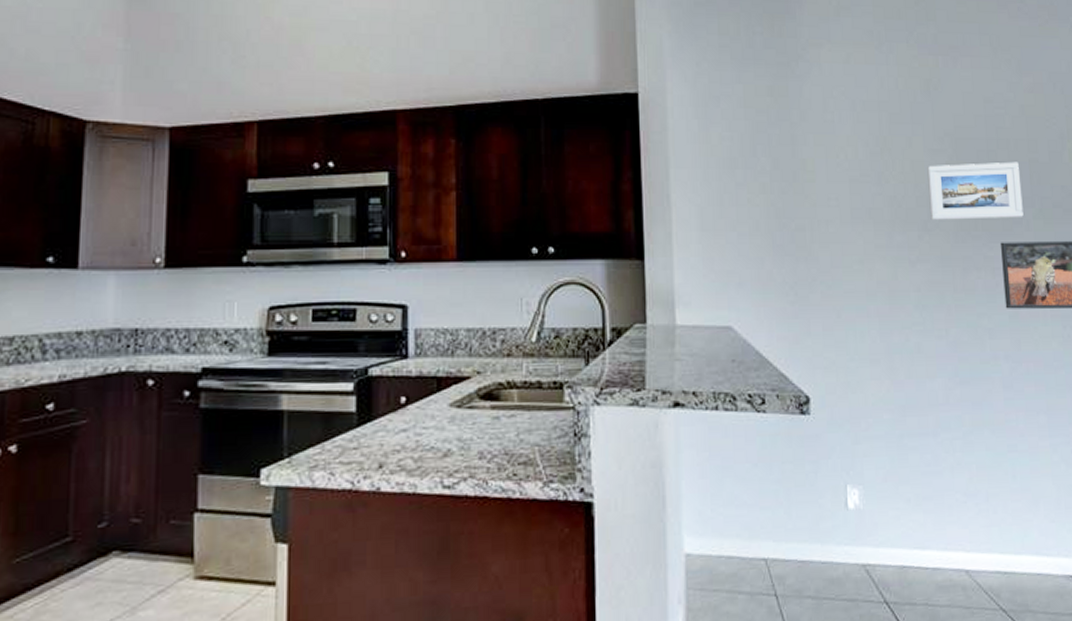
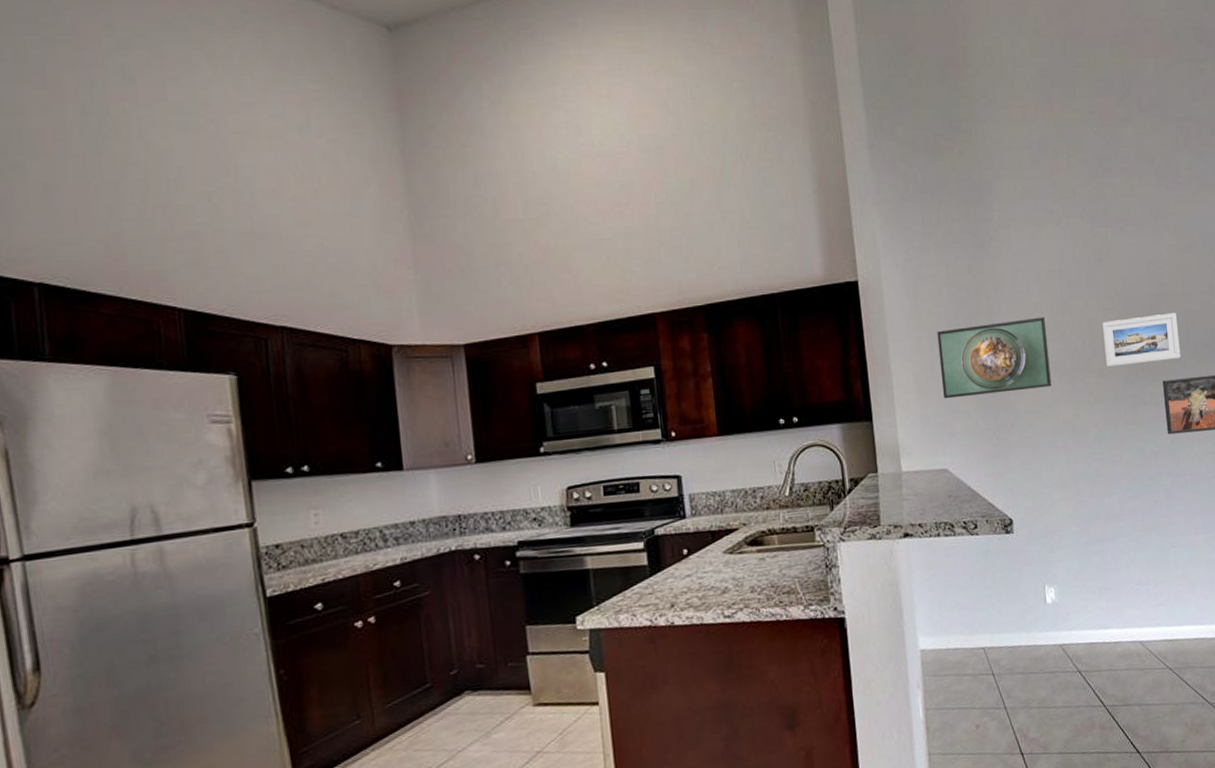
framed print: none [728,153,864,241] -> present [937,316,1052,399]

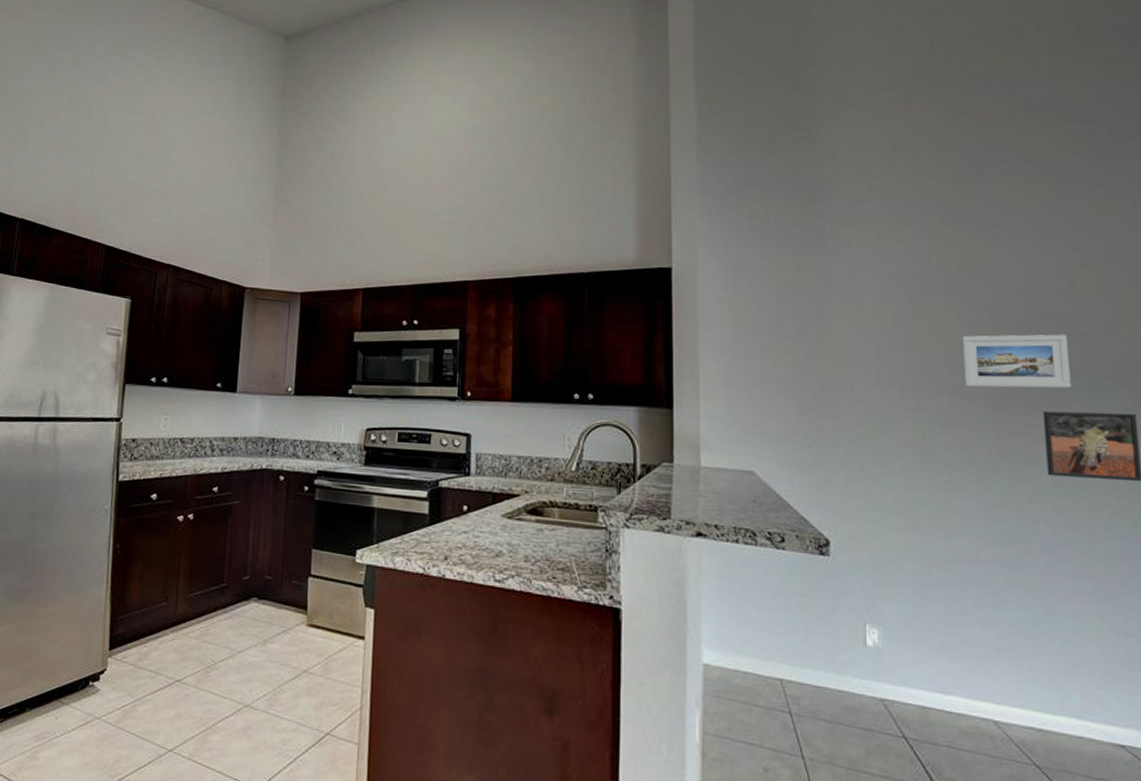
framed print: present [937,316,1052,399] -> none [755,322,891,400]

